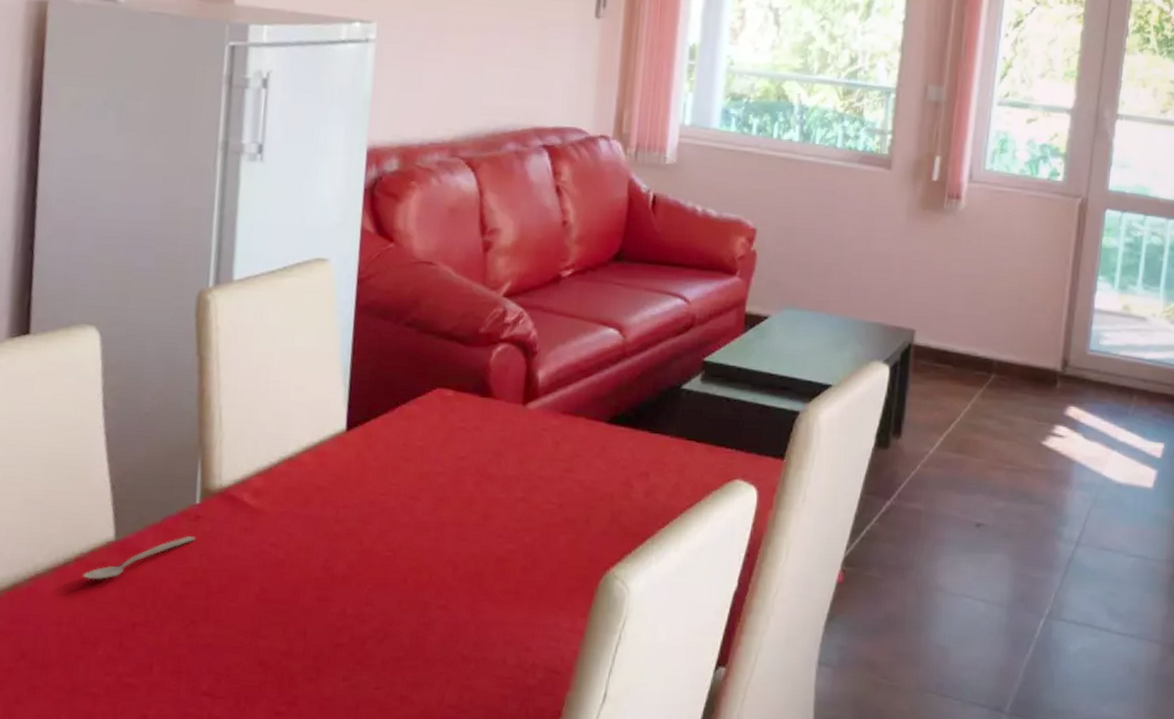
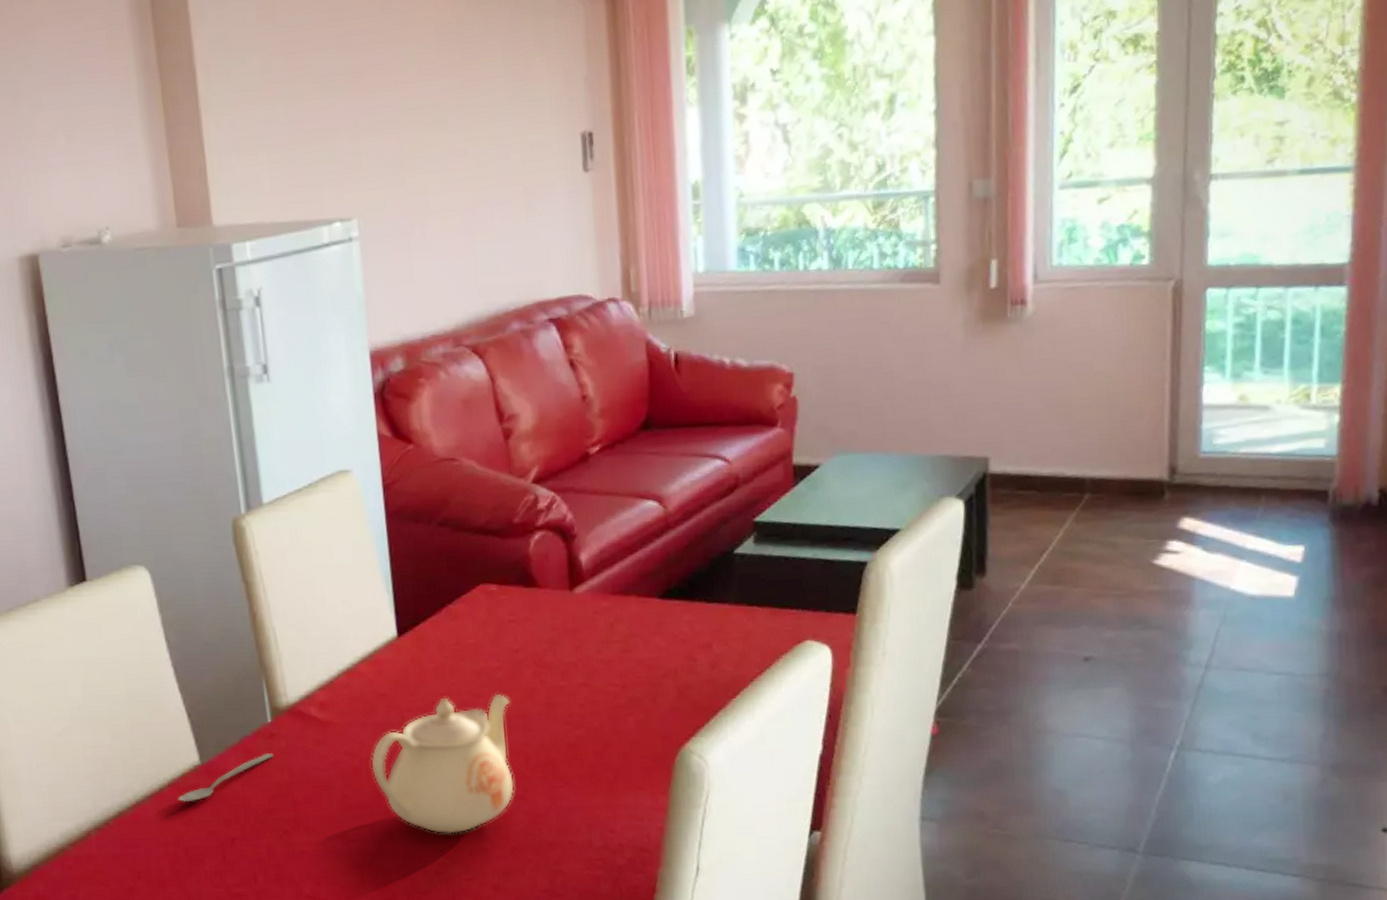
teapot: none [296,497,448,639] -> present [371,693,514,834]

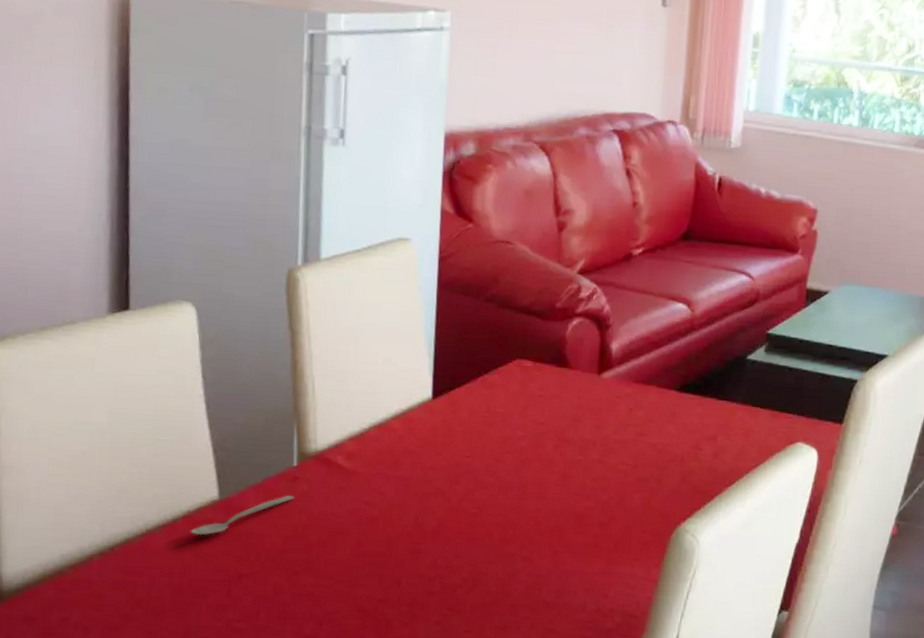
teapot: present [371,693,514,834] -> none [389,459,529,588]

